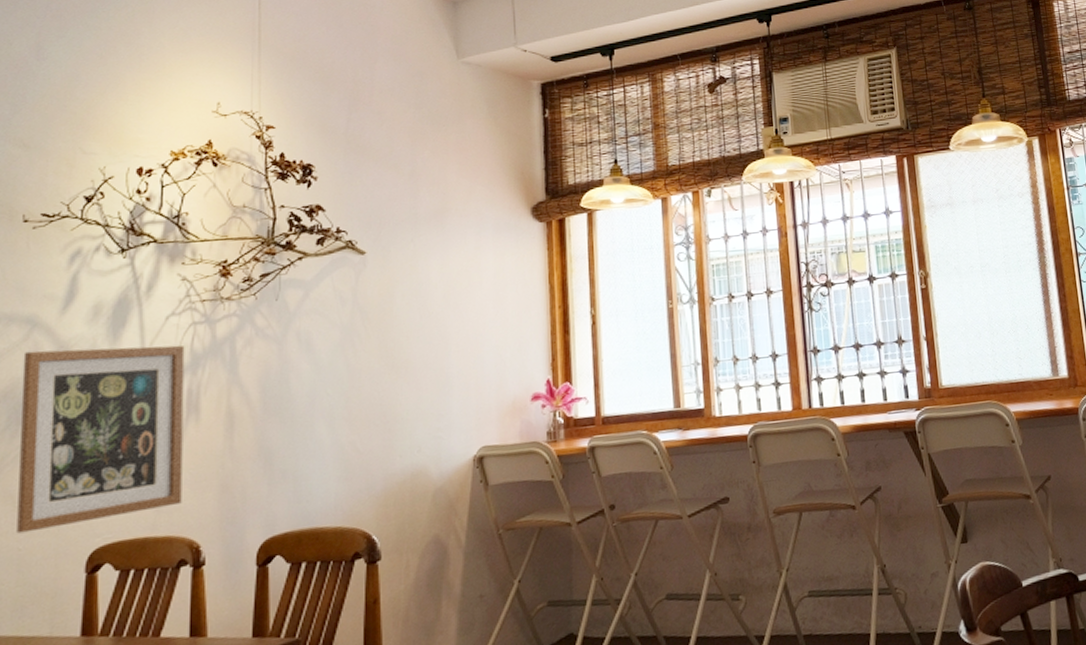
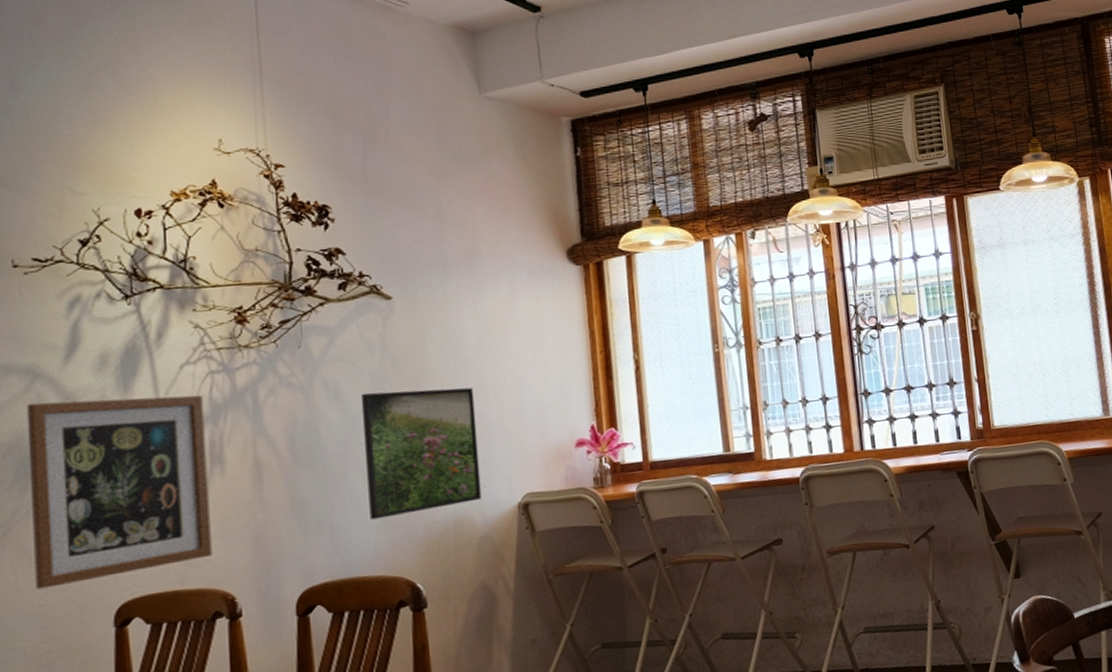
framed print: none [330,341,439,471] -> present [360,388,482,520]

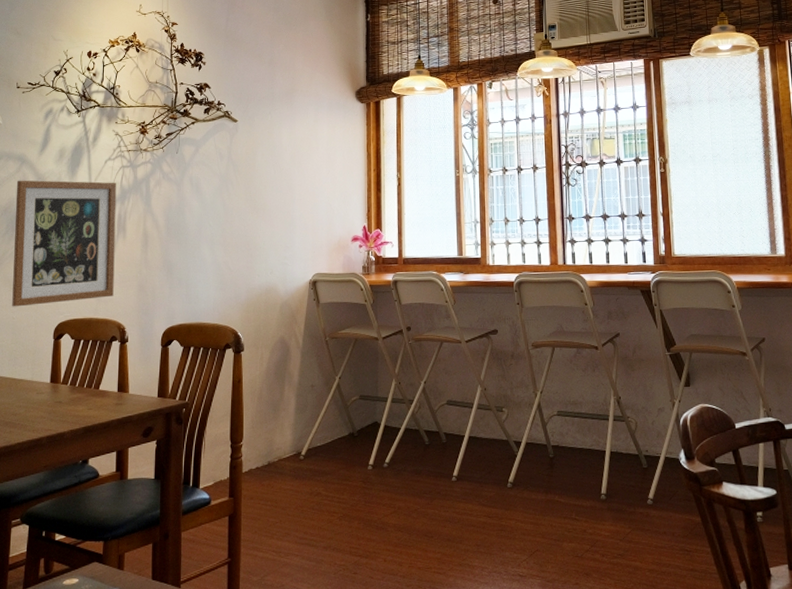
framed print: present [360,388,482,520] -> none [212,189,286,282]

